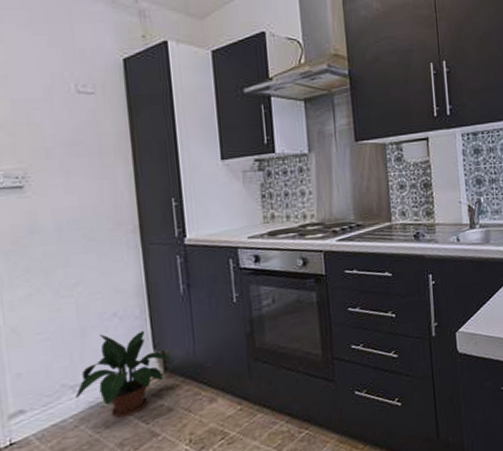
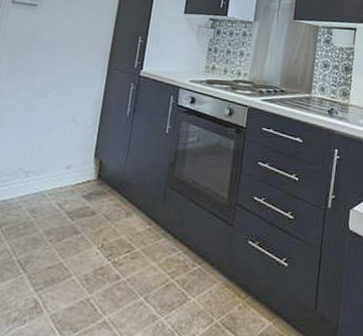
potted plant: present [76,330,172,418] -> none [26,134,106,209]

